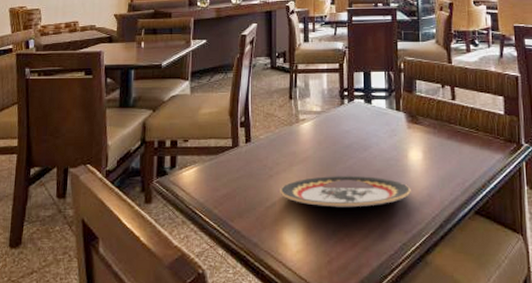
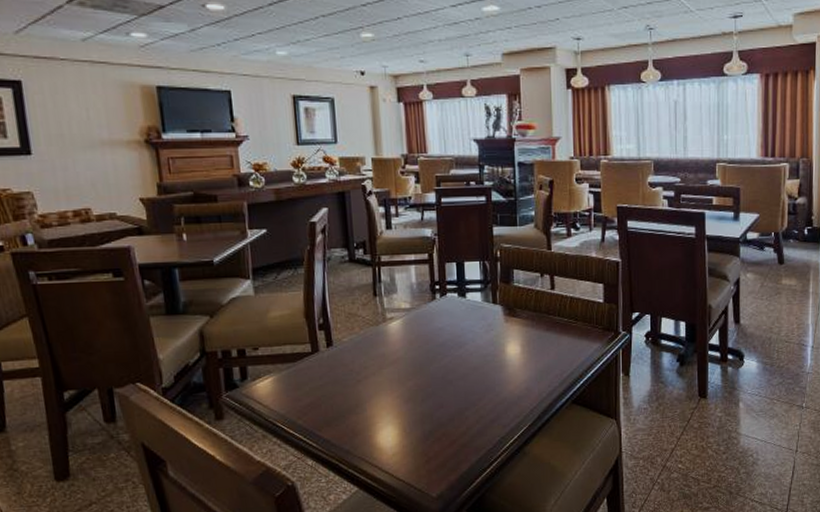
plate: present [280,176,411,208] -> none [370,374,509,408]

